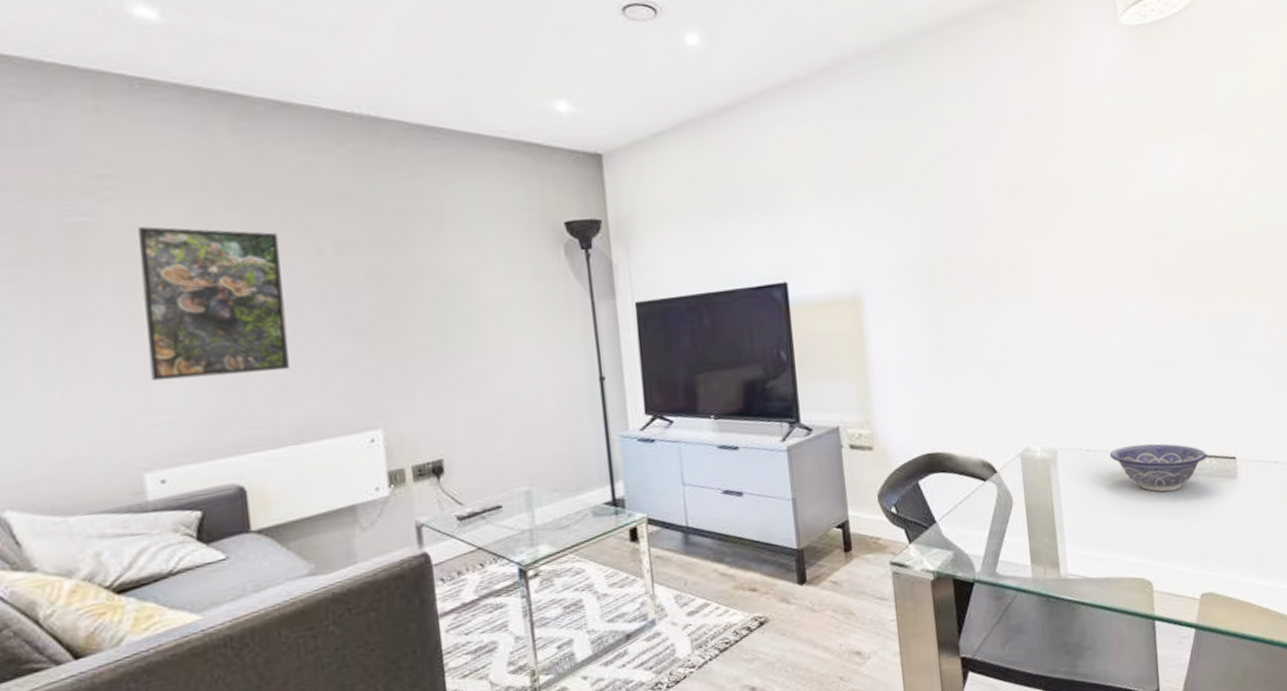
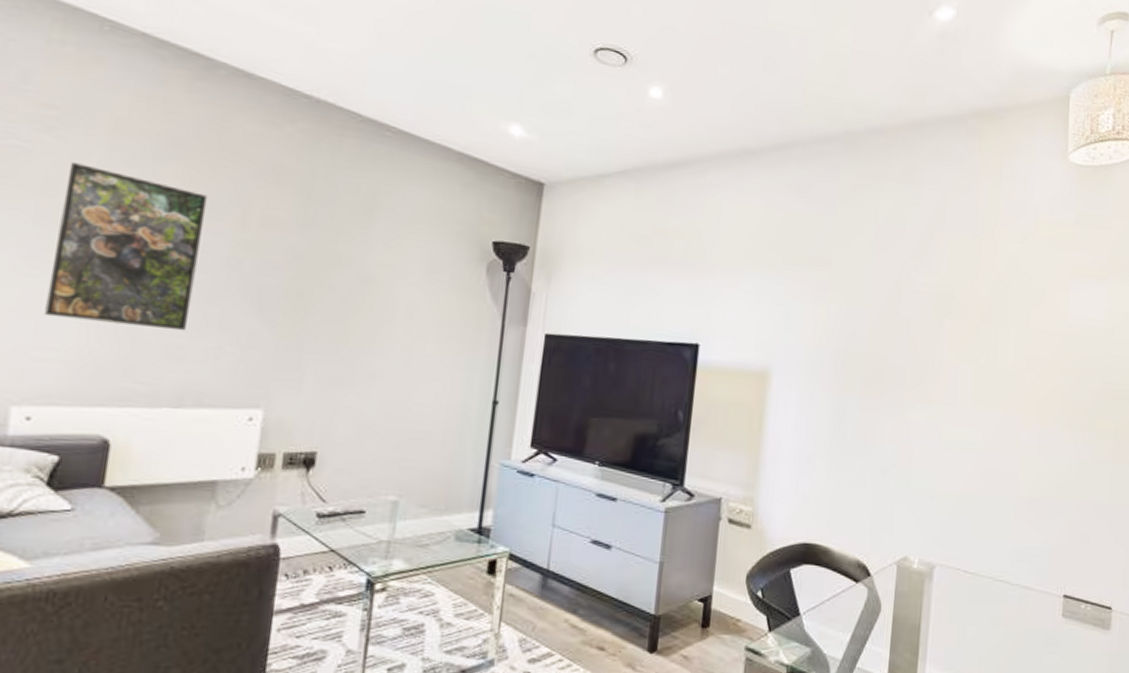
decorative bowl: present [1109,443,1207,492] -> none [986,575,1084,630]

